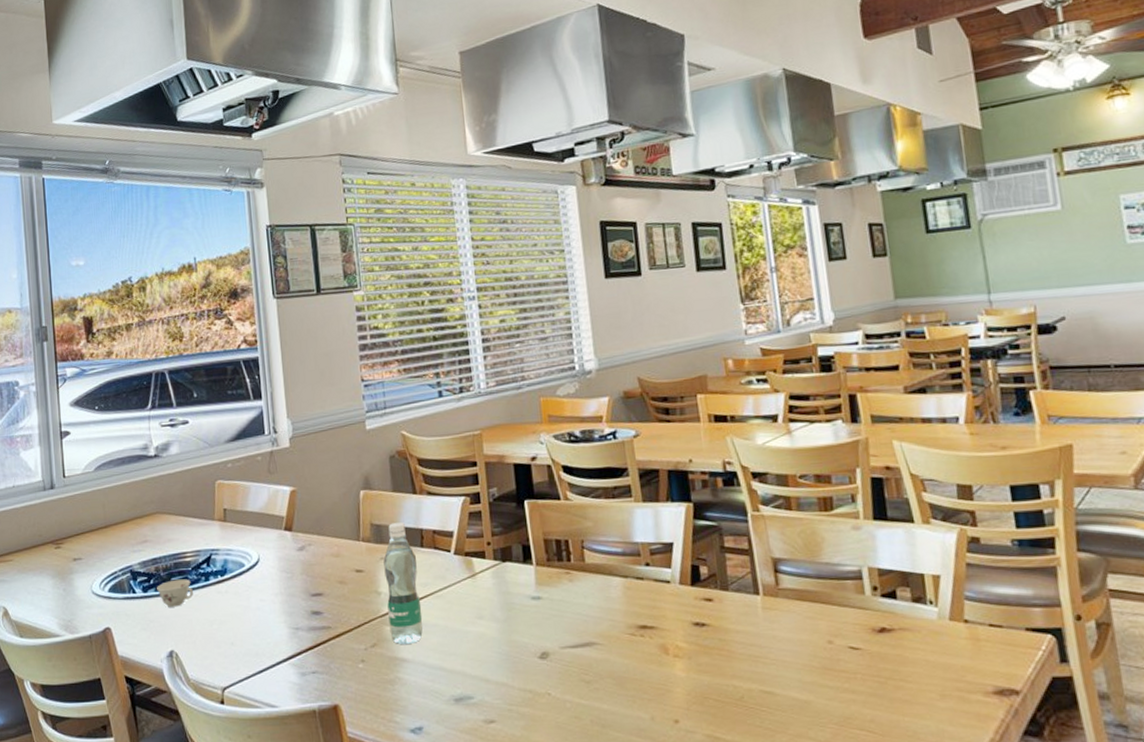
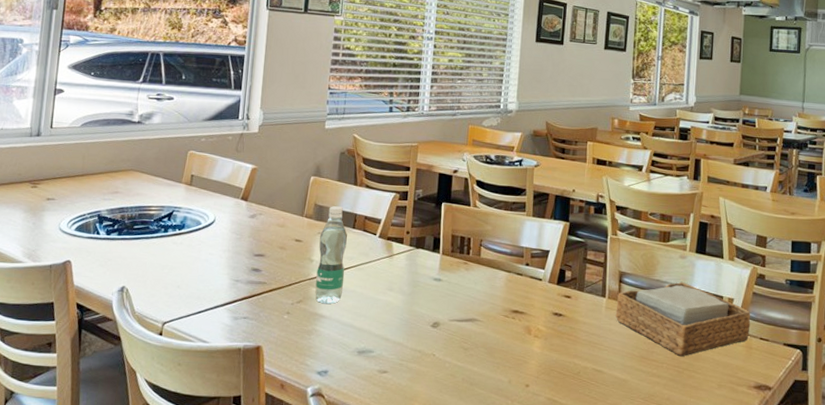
teacup: present [157,579,193,607] -> none [119,227,152,251]
napkin holder: none [775,562,972,661] -> present [615,282,751,356]

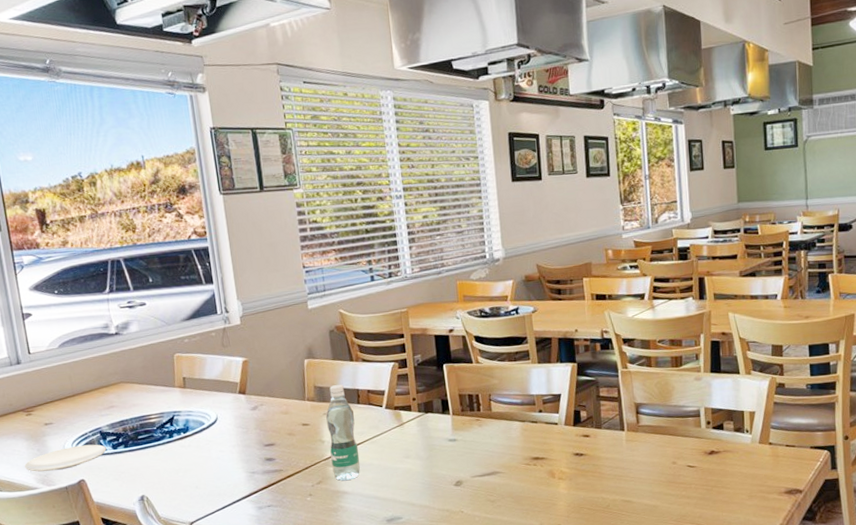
plate: none [15,225,100,247] -> present [24,444,106,472]
napkin holder: present [615,282,751,356] -> none [636,404,775,475]

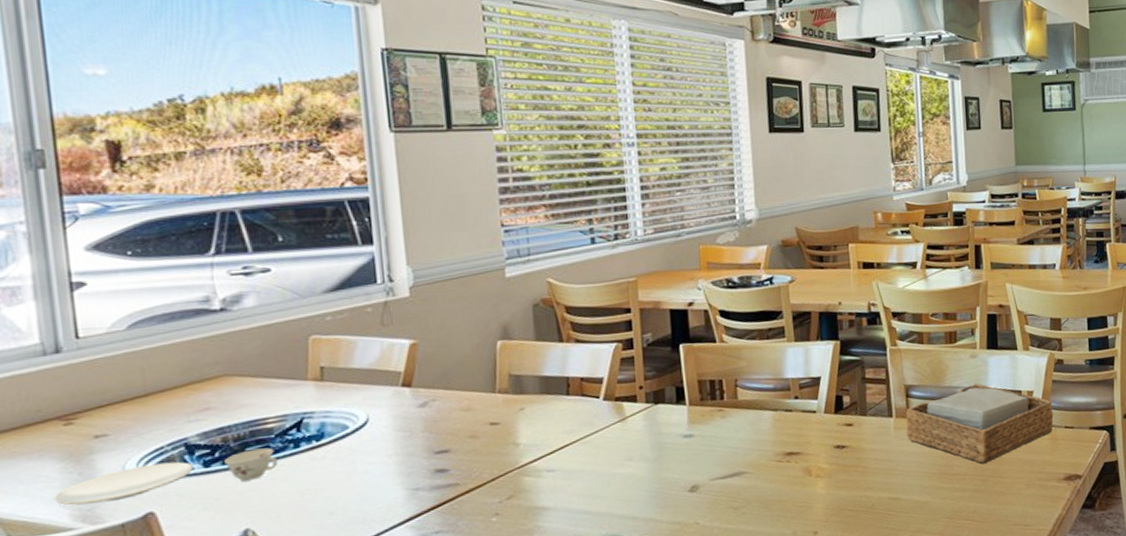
teacup: none [125,436,159,461] -> present [224,447,277,482]
bottle: present [326,385,361,481] -> none [523,372,567,494]
napkin holder: none [636,404,775,475] -> present [906,384,1054,464]

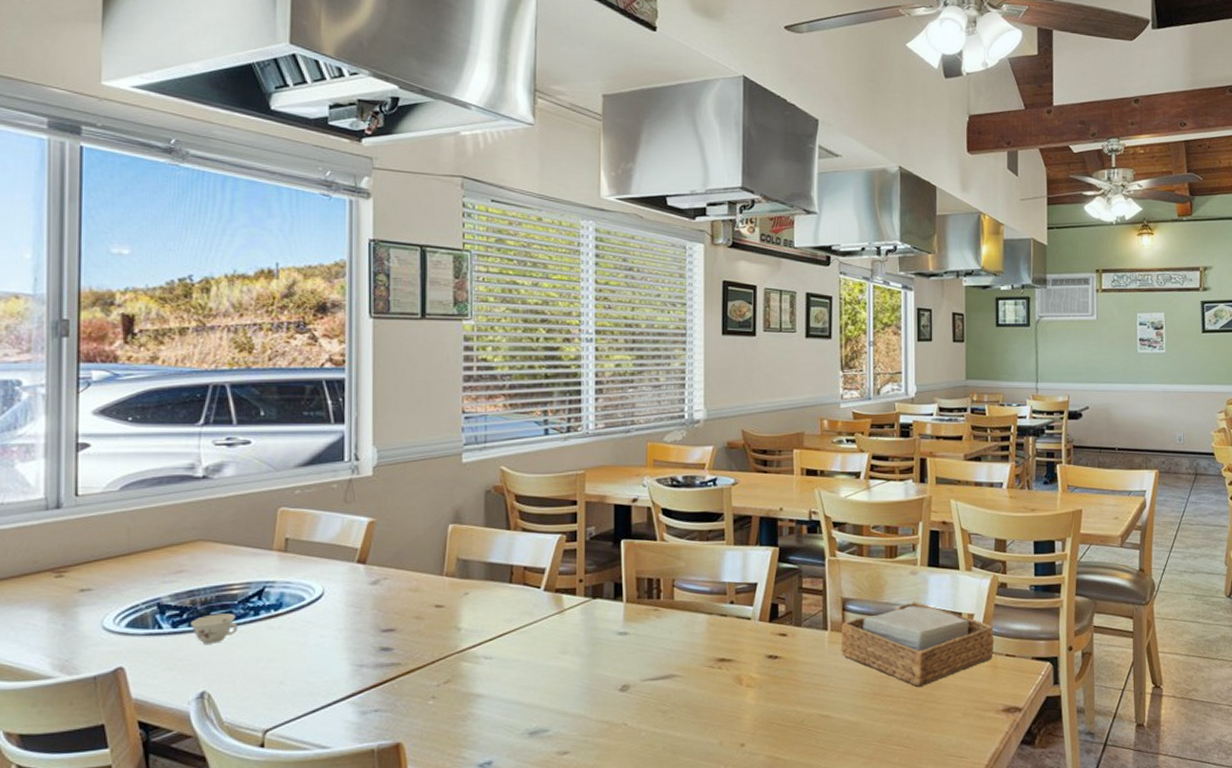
plate: present [53,461,193,506] -> none [38,620,162,655]

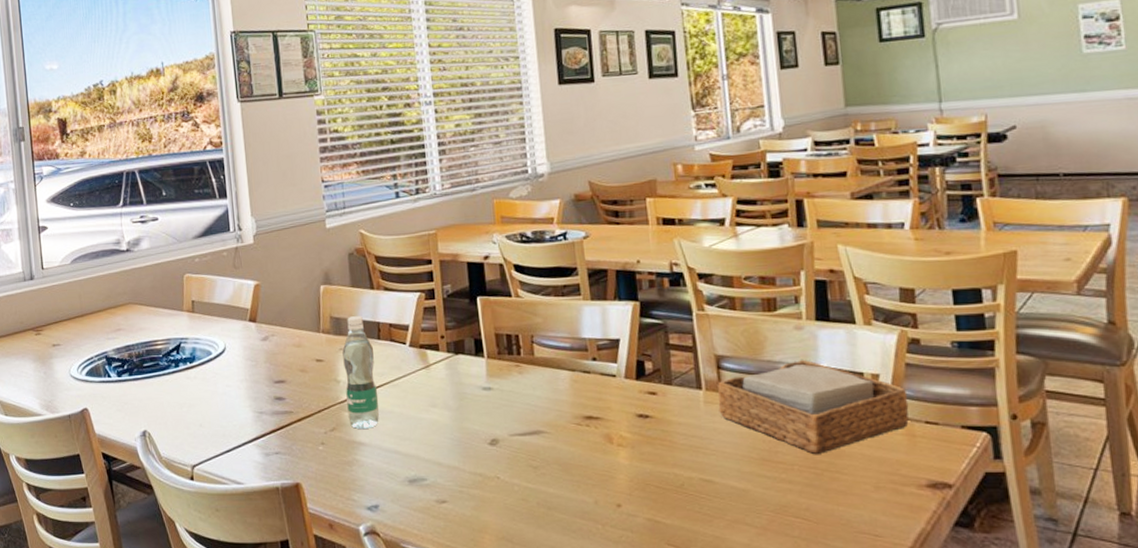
teacup: present [191,613,237,644] -> none [130,365,164,391]
bottle: none [467,558,504,681] -> present [342,316,380,430]

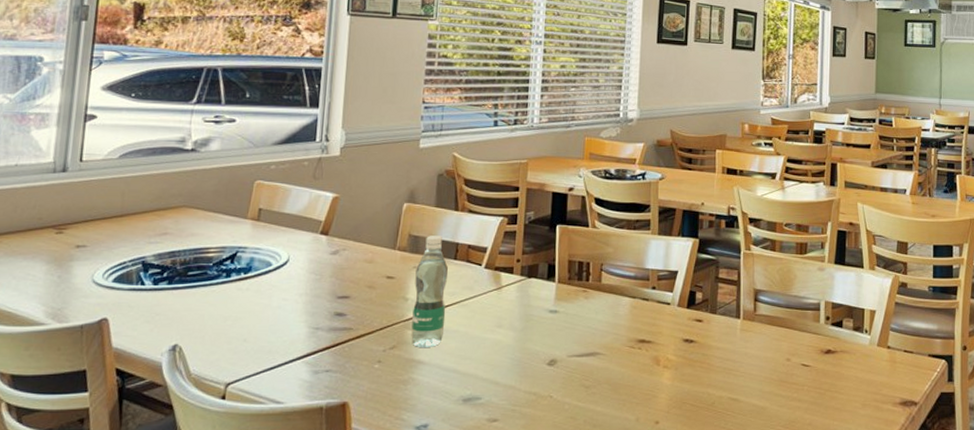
napkin holder: present [718,360,909,454] -> none [751,297,894,376]

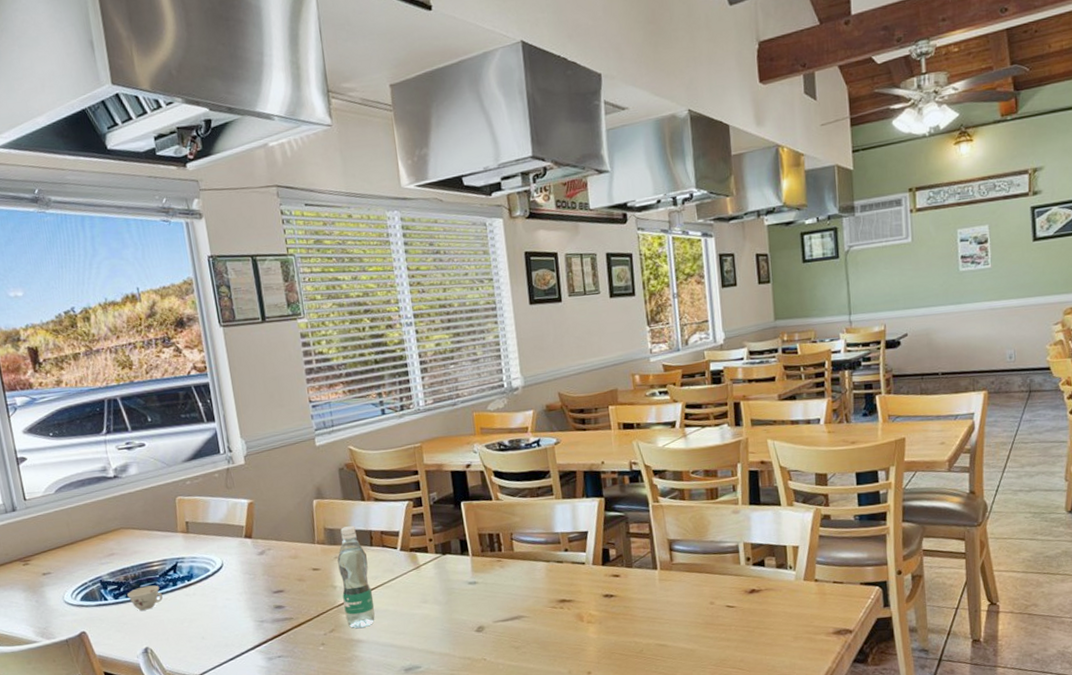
teacup: none [170,274,211,301] -> present [127,585,163,611]

